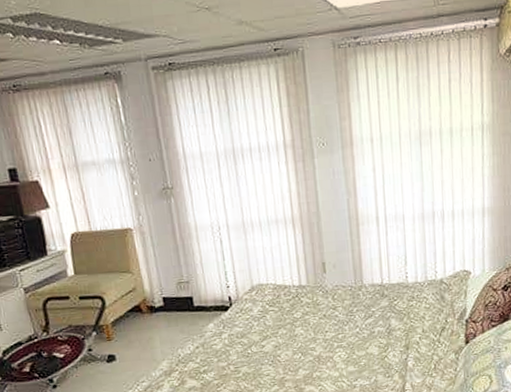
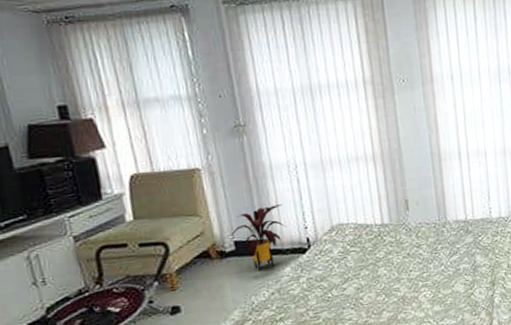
house plant: none [159,264,211,326] -> present [230,204,287,271]

